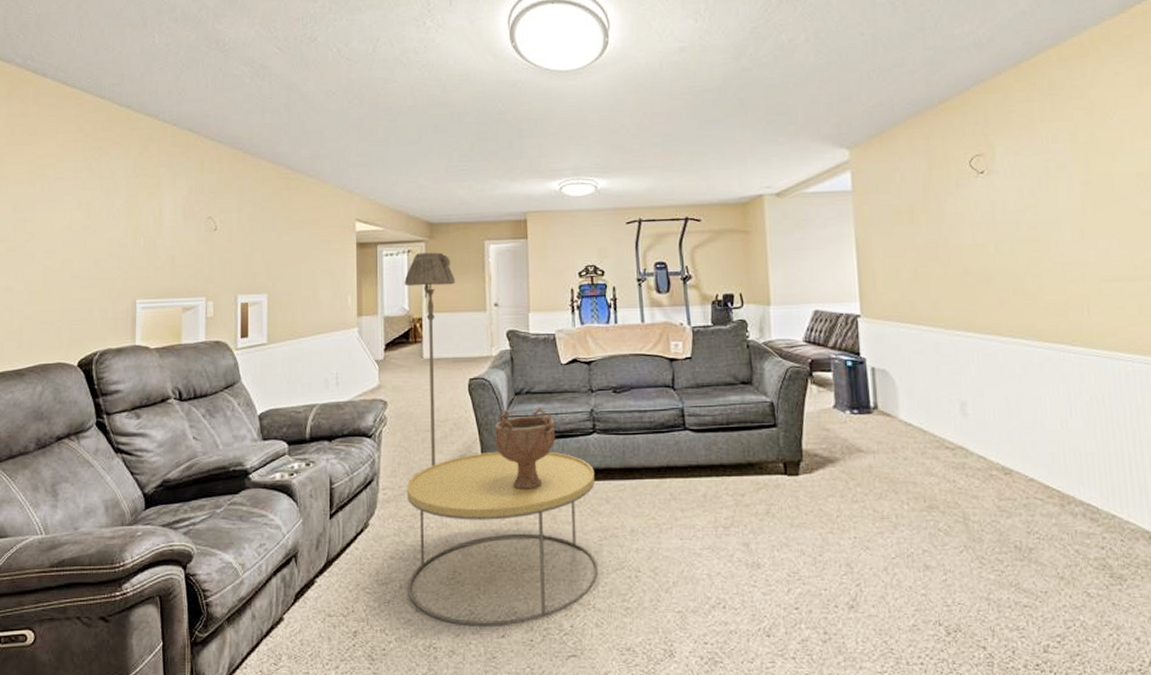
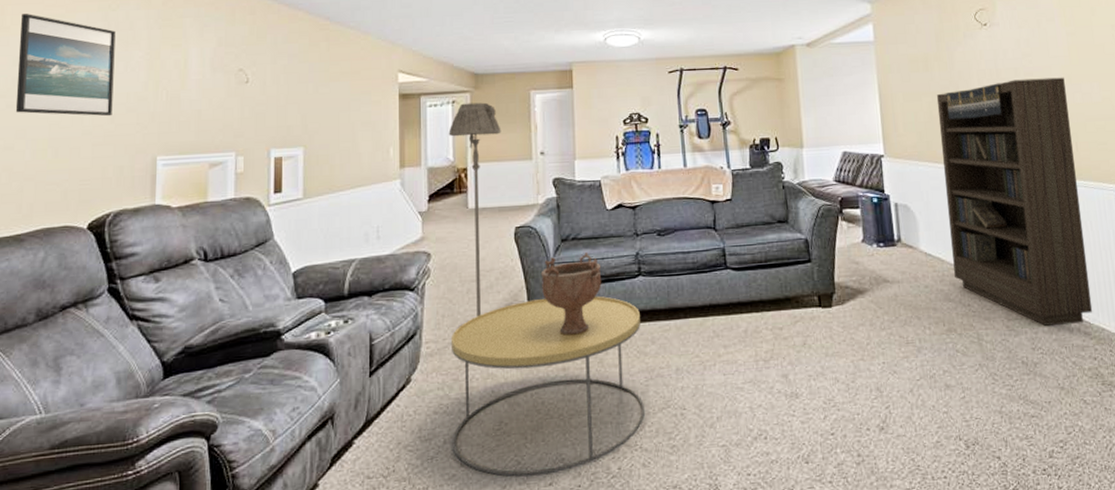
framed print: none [15,163,99,261] -> present [15,14,116,117]
bookcase: none [922,232,1102,508] -> present [936,77,1093,326]

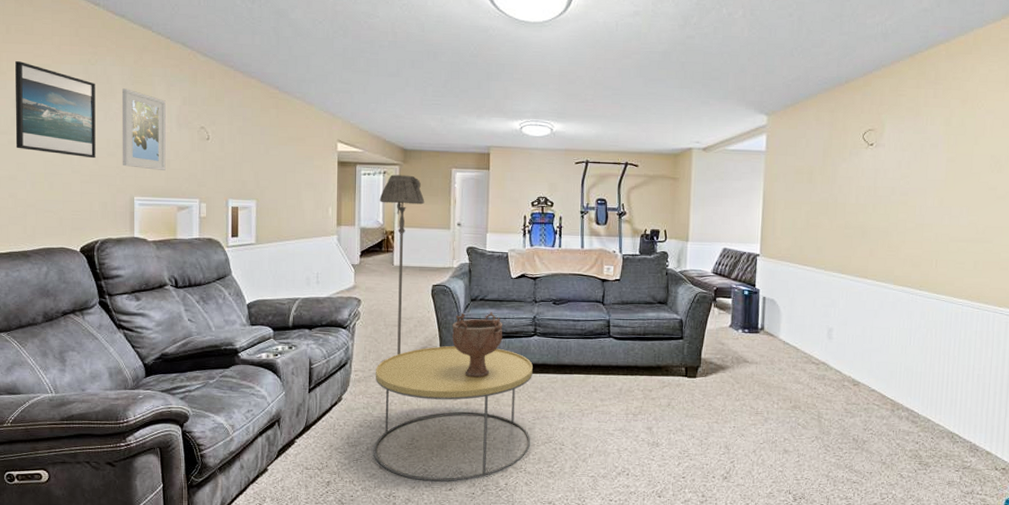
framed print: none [143,33,198,123] -> present [121,88,166,170]
bookcase: present [936,77,1093,326] -> none [806,198,937,413]

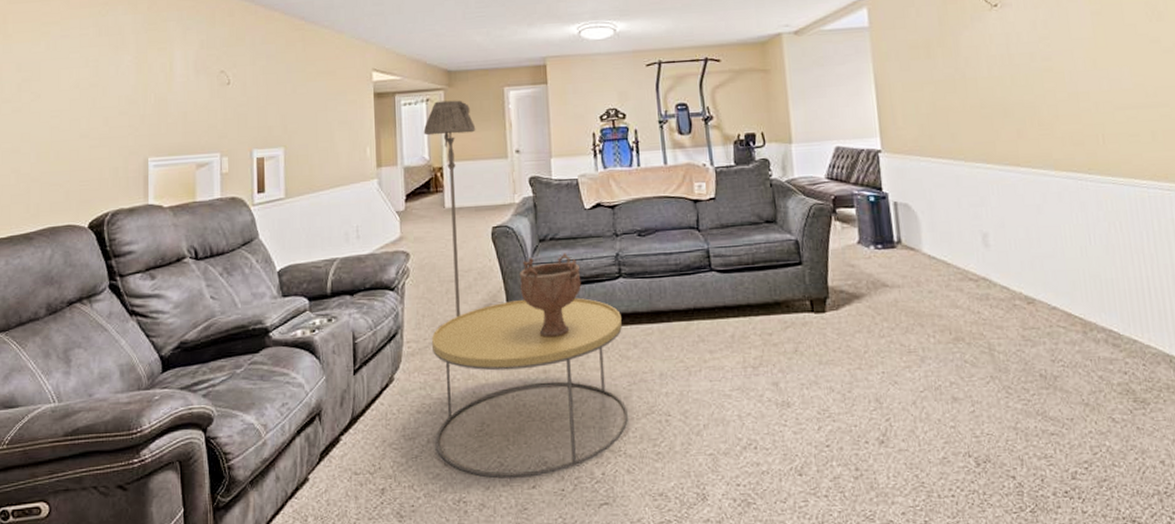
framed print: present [15,61,96,159] -> none [20,21,106,120]
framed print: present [121,88,166,170] -> none [134,38,183,125]

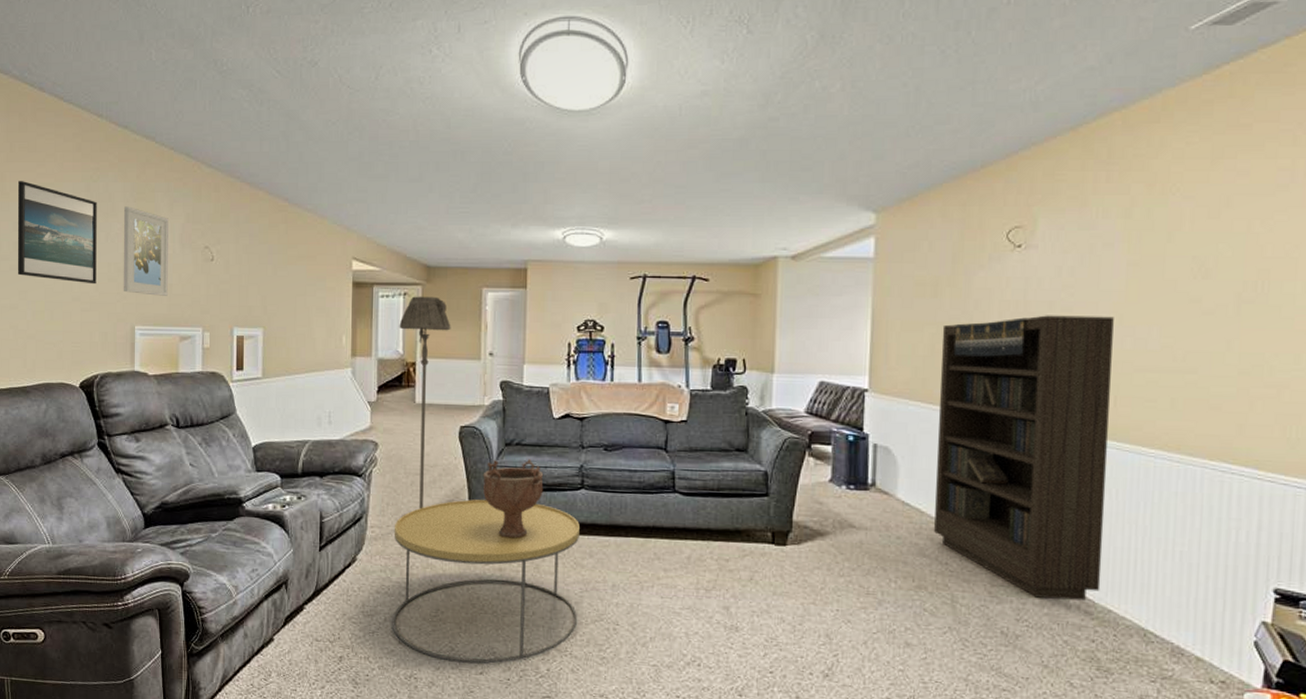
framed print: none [20,21,106,120] -> present [17,181,97,285]
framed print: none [134,38,183,125] -> present [123,206,168,296]
bookcase: none [939,61,1123,336] -> present [934,315,1114,601]

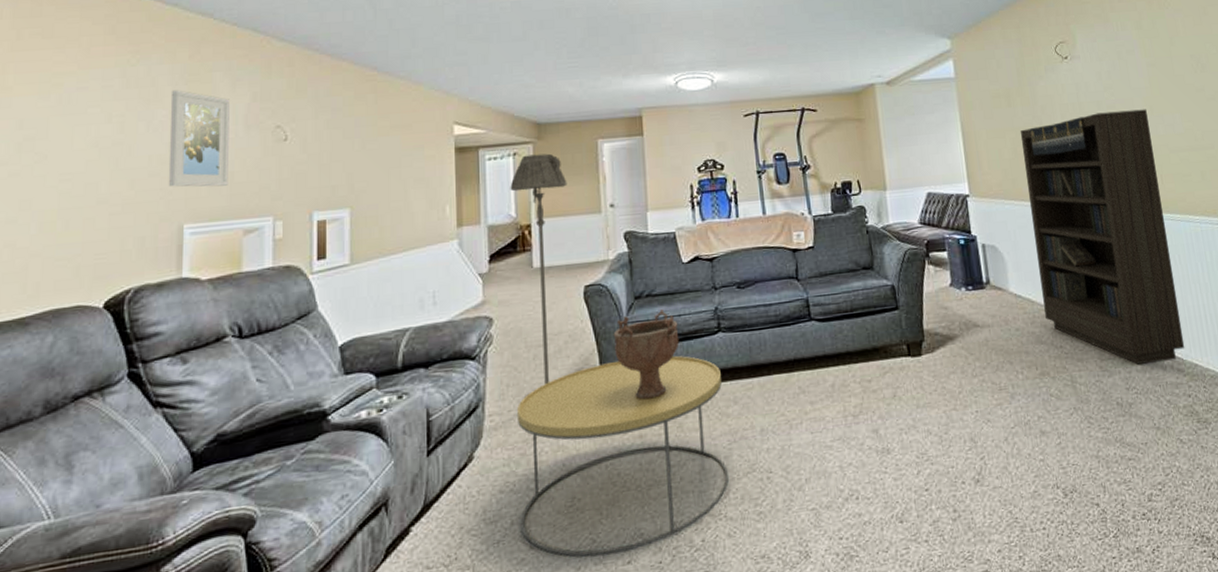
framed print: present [17,181,97,285] -> none [19,71,135,183]

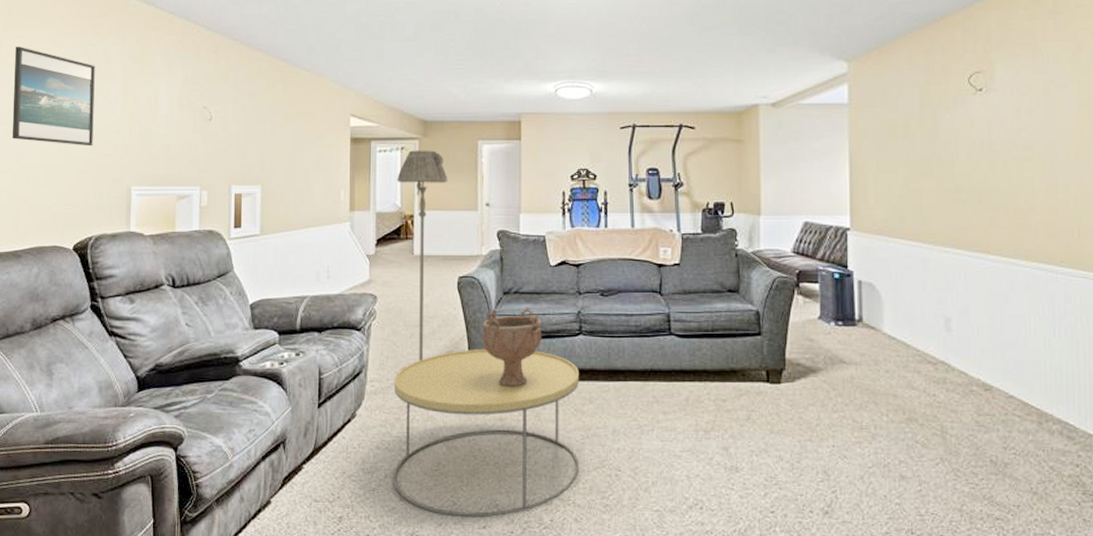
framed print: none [19,71,135,183] -> present [11,47,95,147]
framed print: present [168,90,230,187] -> none [120,69,167,156]
bookcase: present [1020,109,1185,365] -> none [915,153,1080,426]

